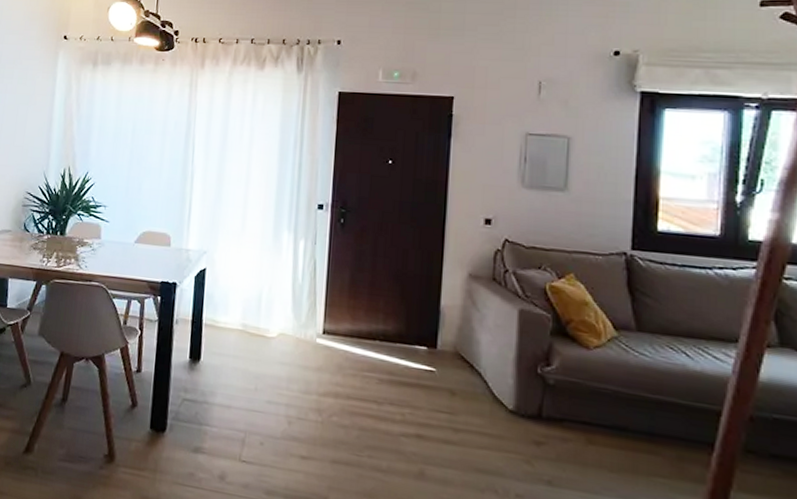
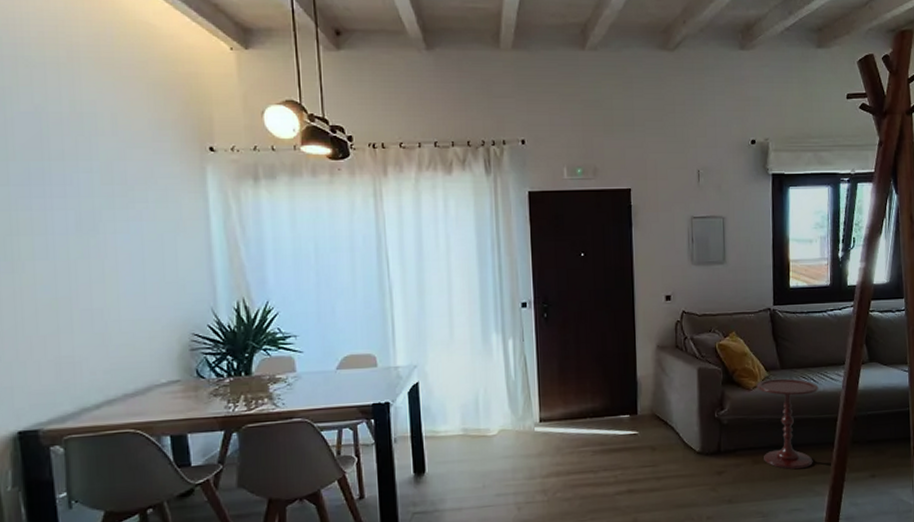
side table: none [599,340,694,468] -> present [756,378,819,470]

